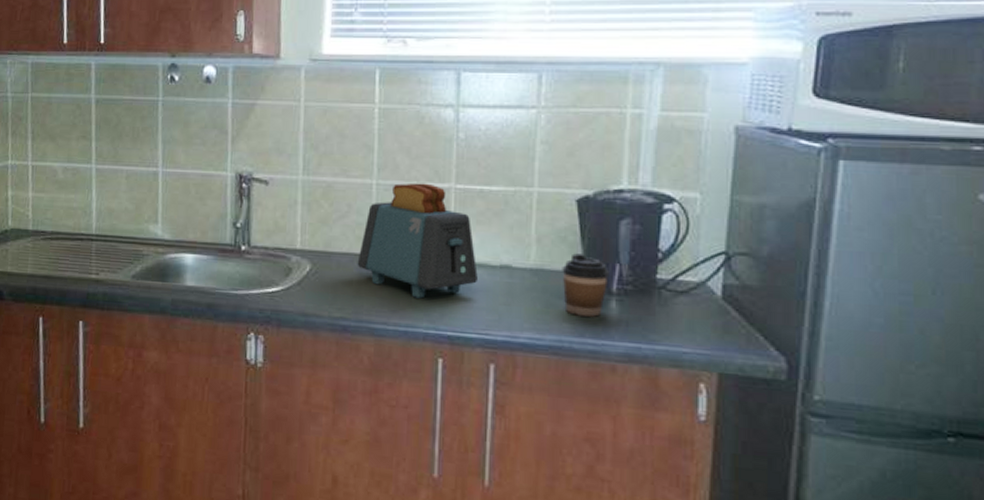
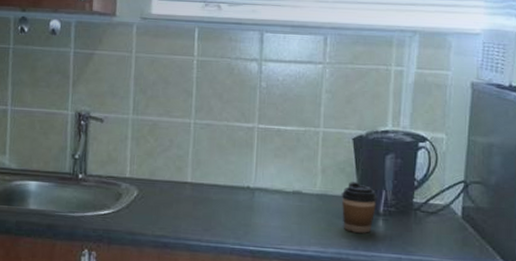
toaster: present [357,183,478,299] -> none [176,122,275,219]

